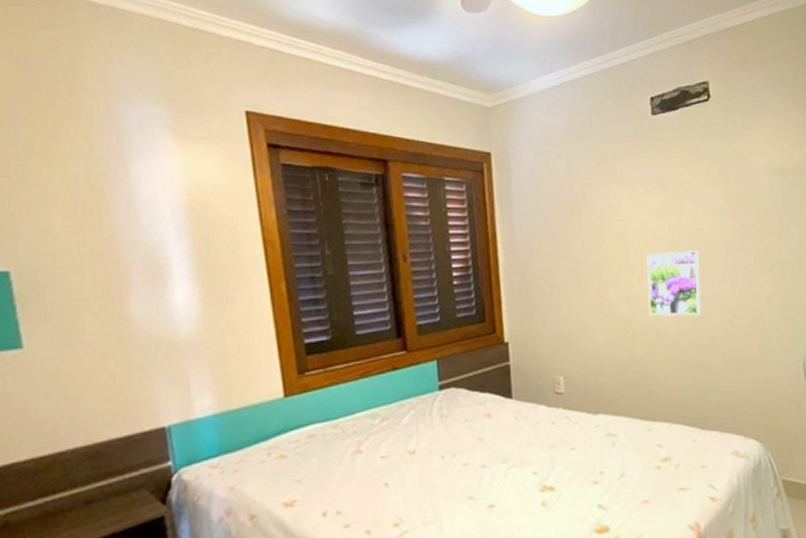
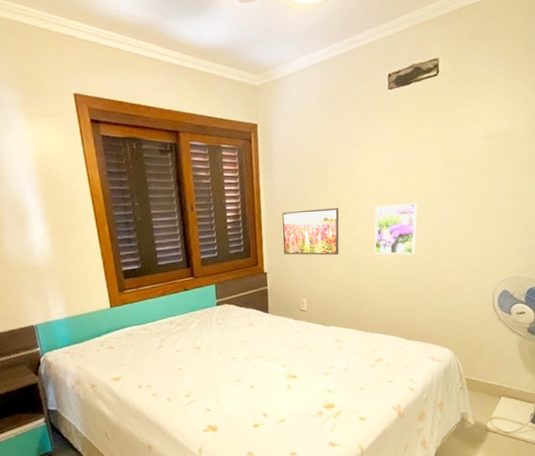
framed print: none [526,256,604,319] -> present [282,208,340,256]

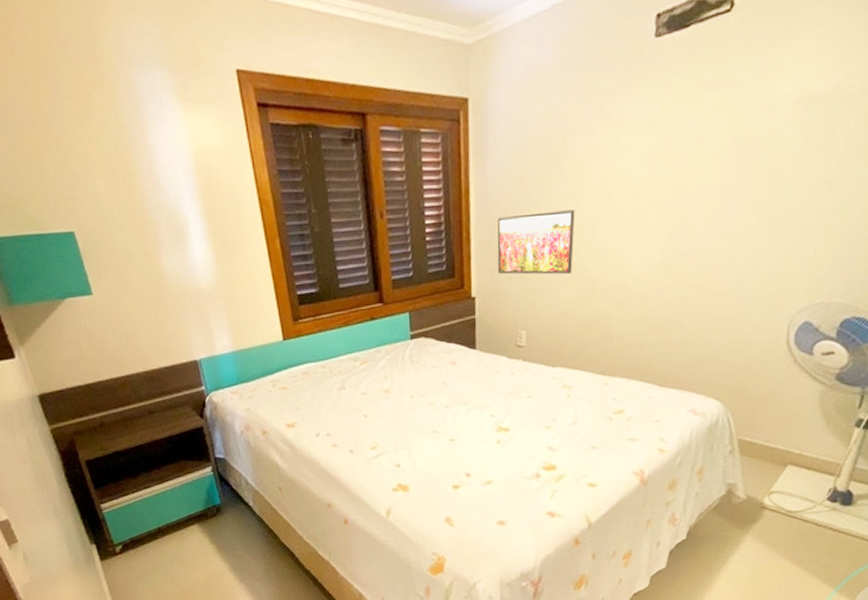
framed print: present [374,203,418,255] -> none [620,201,688,273]

